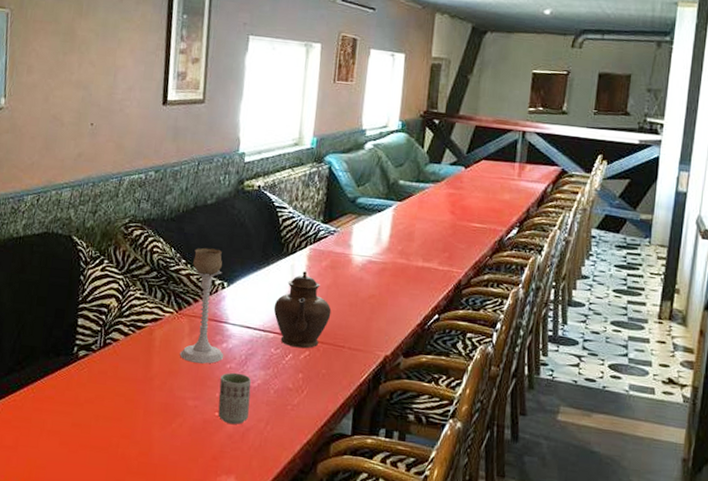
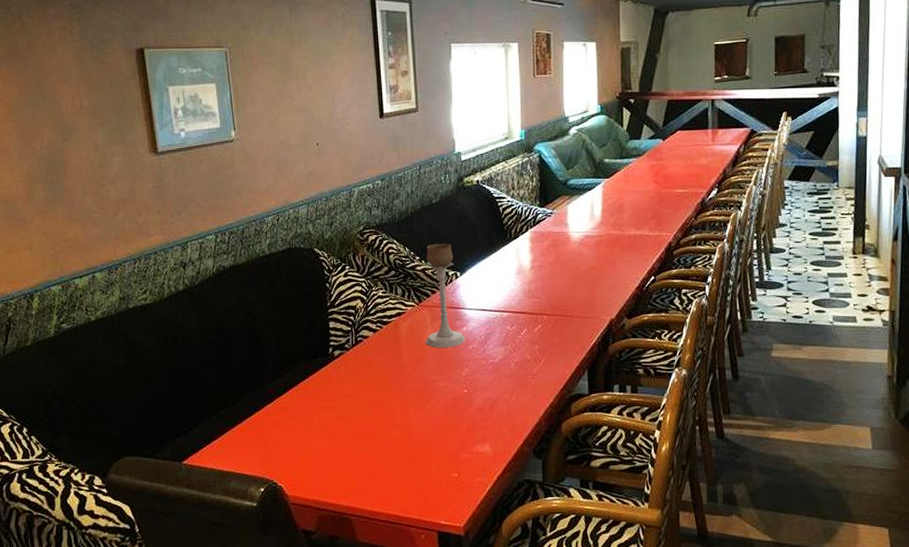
cup: present [218,372,251,425] -> none [465,352,495,399]
teapot: present [273,271,332,349] -> none [505,253,557,323]

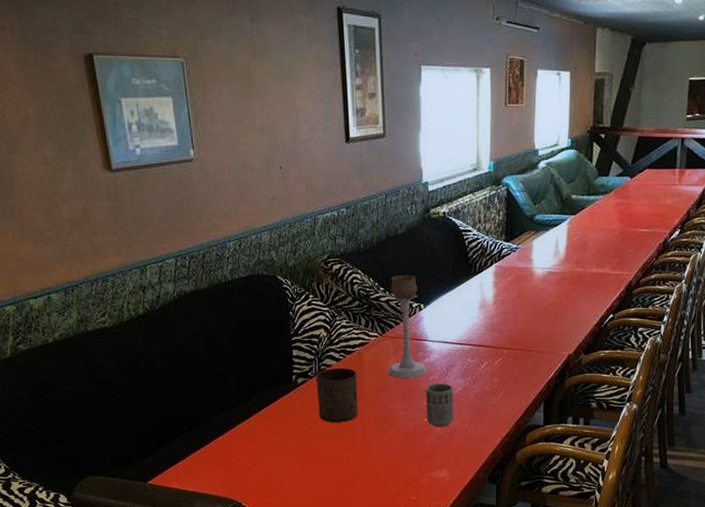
cup: none [352,338,396,396] -> present [315,367,358,422]
cup: none [465,352,495,399] -> present [426,383,454,428]

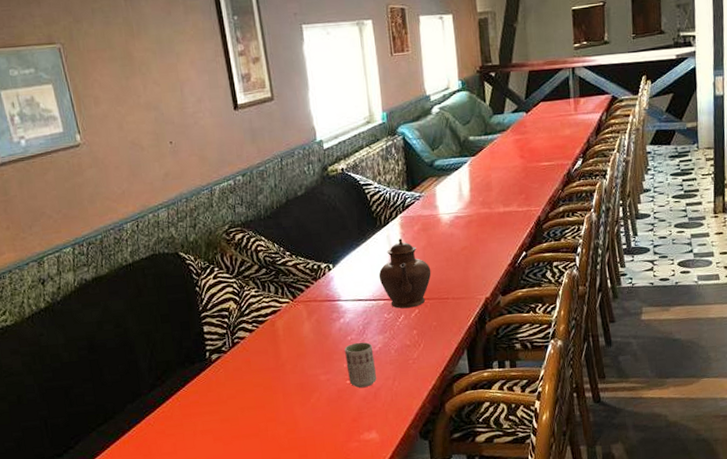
cup: present [315,367,358,422] -> none [229,338,278,397]
candle holder: present [387,274,427,378] -> none [296,235,344,343]
teapot: none [467,287,519,356] -> present [379,239,431,309]

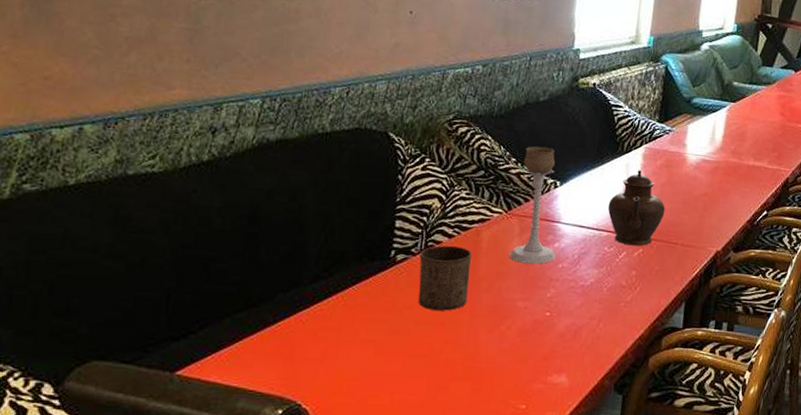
cup: none [229,338,278,397] -> present [418,245,472,311]
candle holder: none [296,235,344,343] -> present [508,146,556,264]
cup: present [344,342,377,388] -> none [549,272,584,324]

